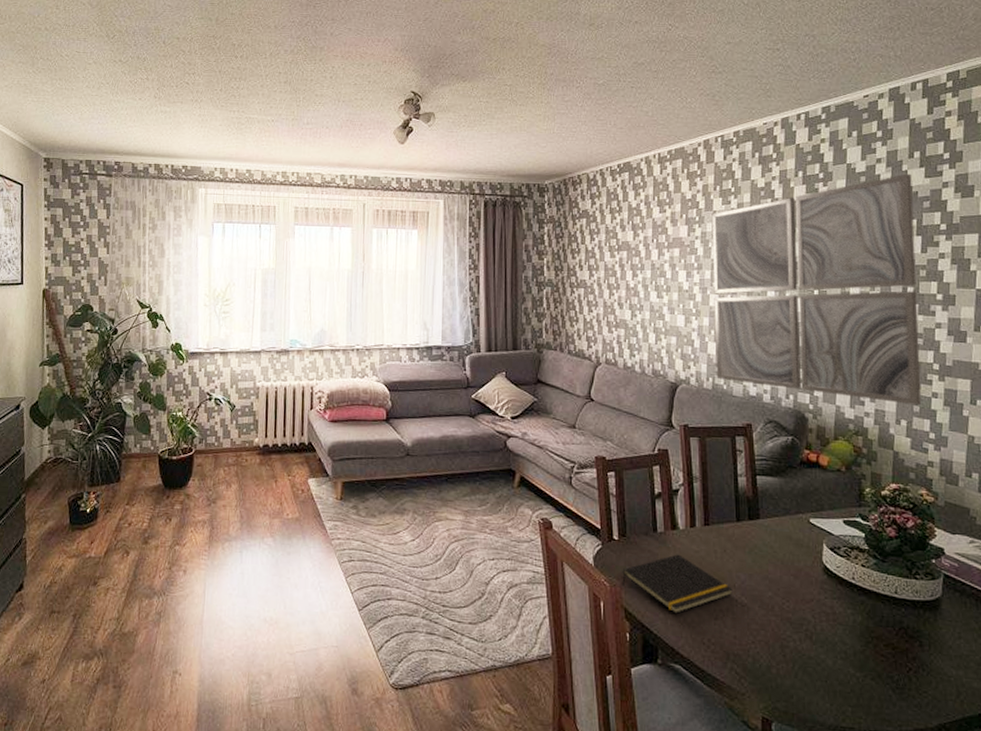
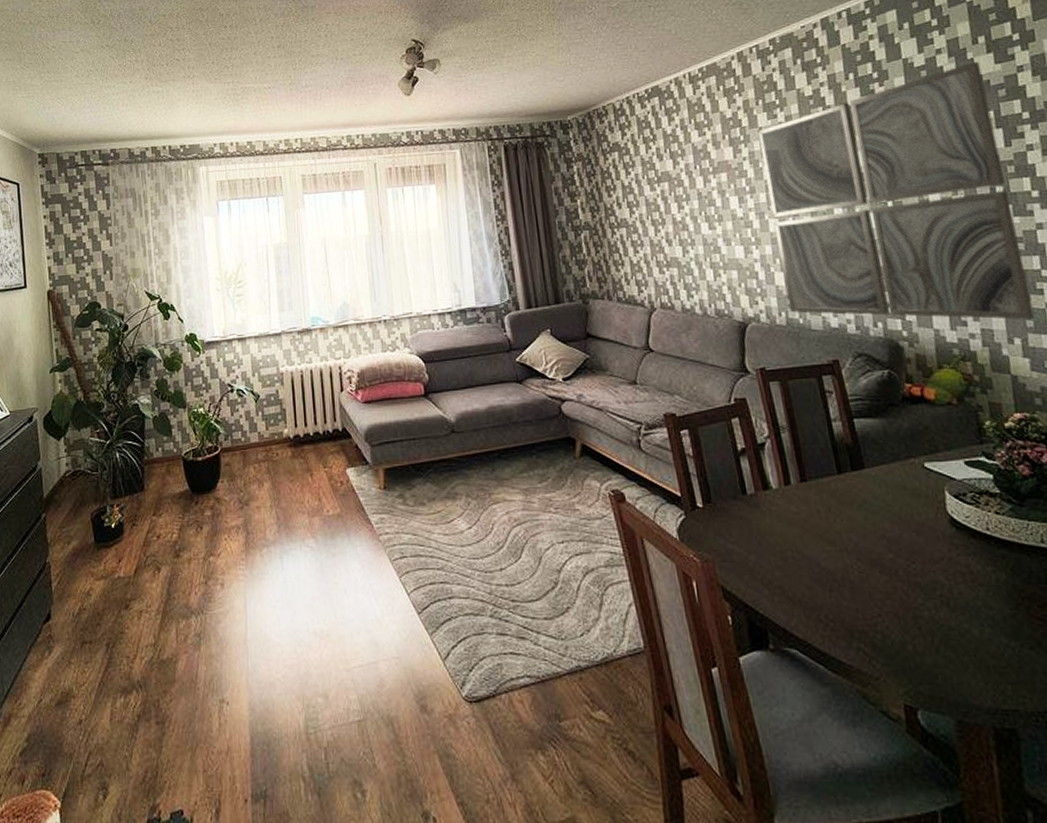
notepad: present [622,554,733,614] -> none [712,518,847,588]

